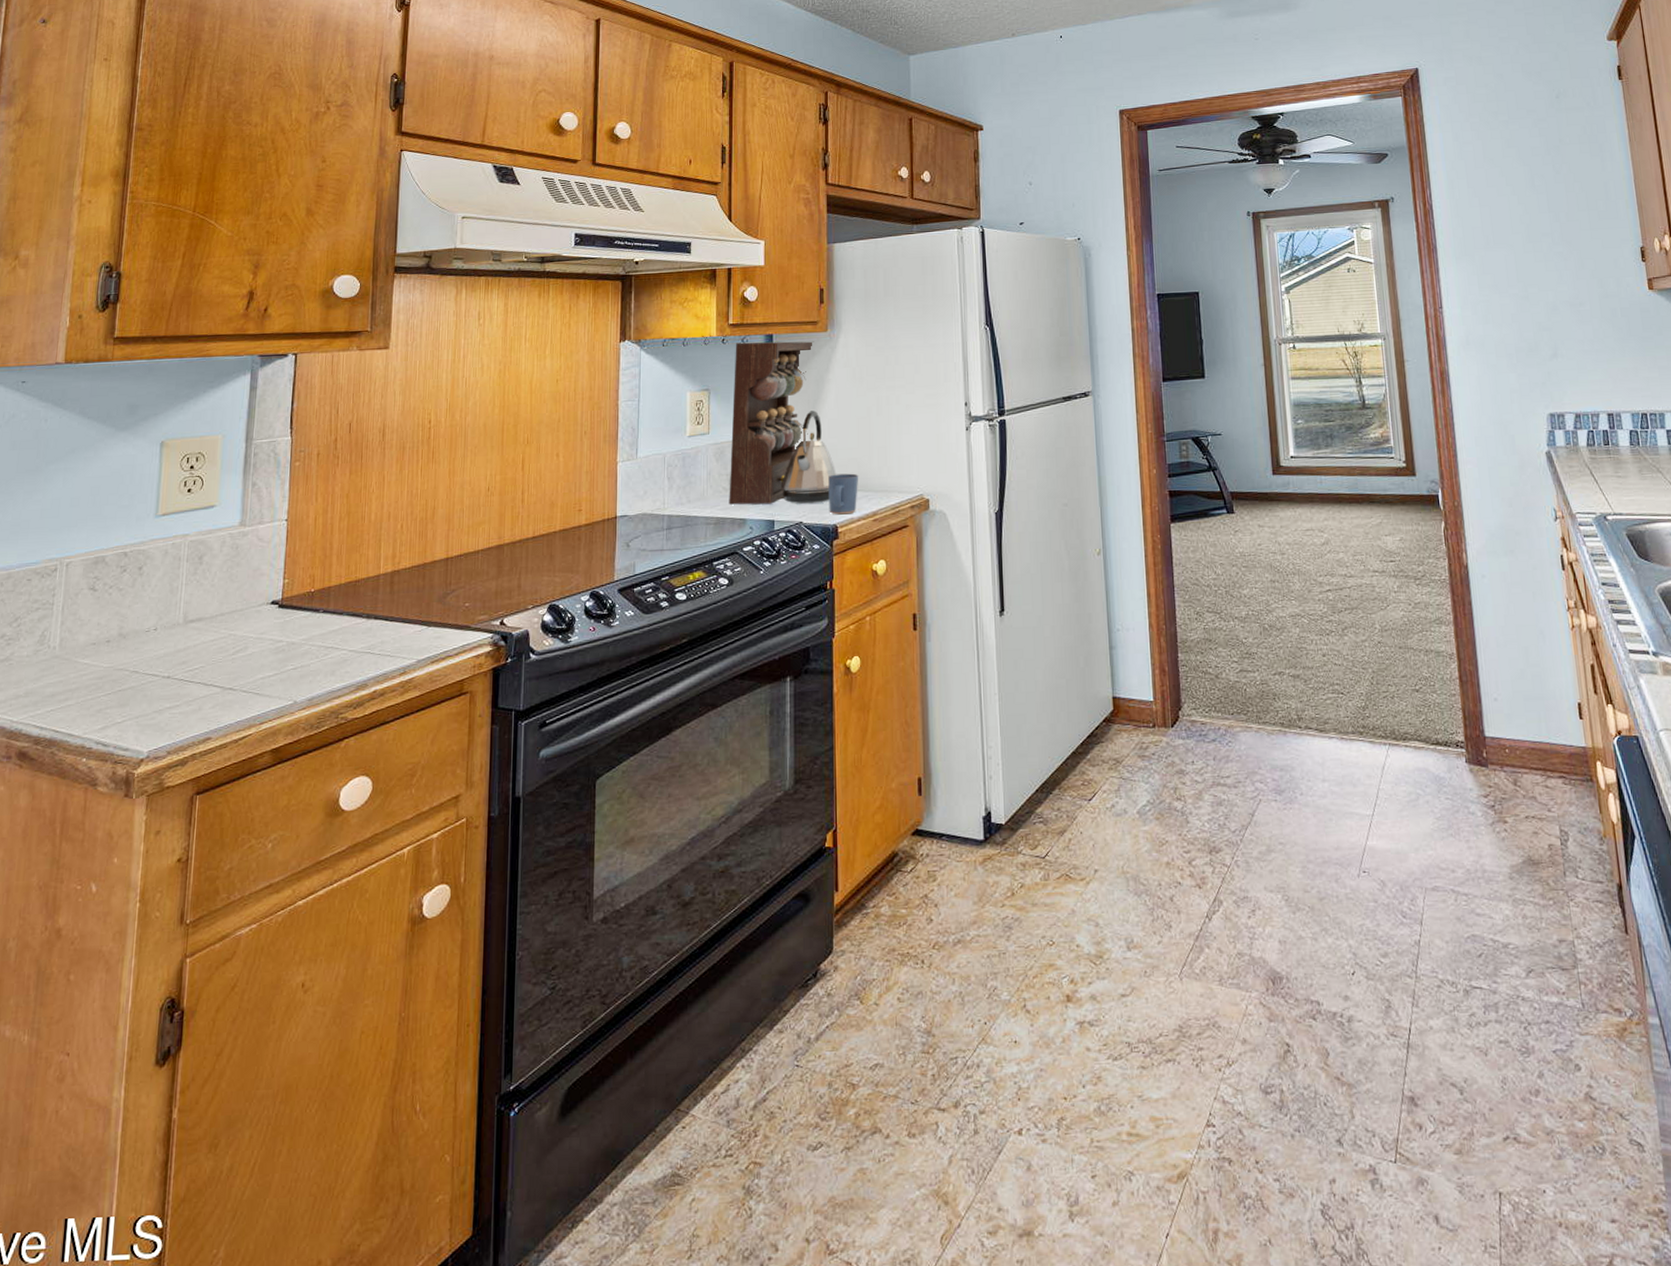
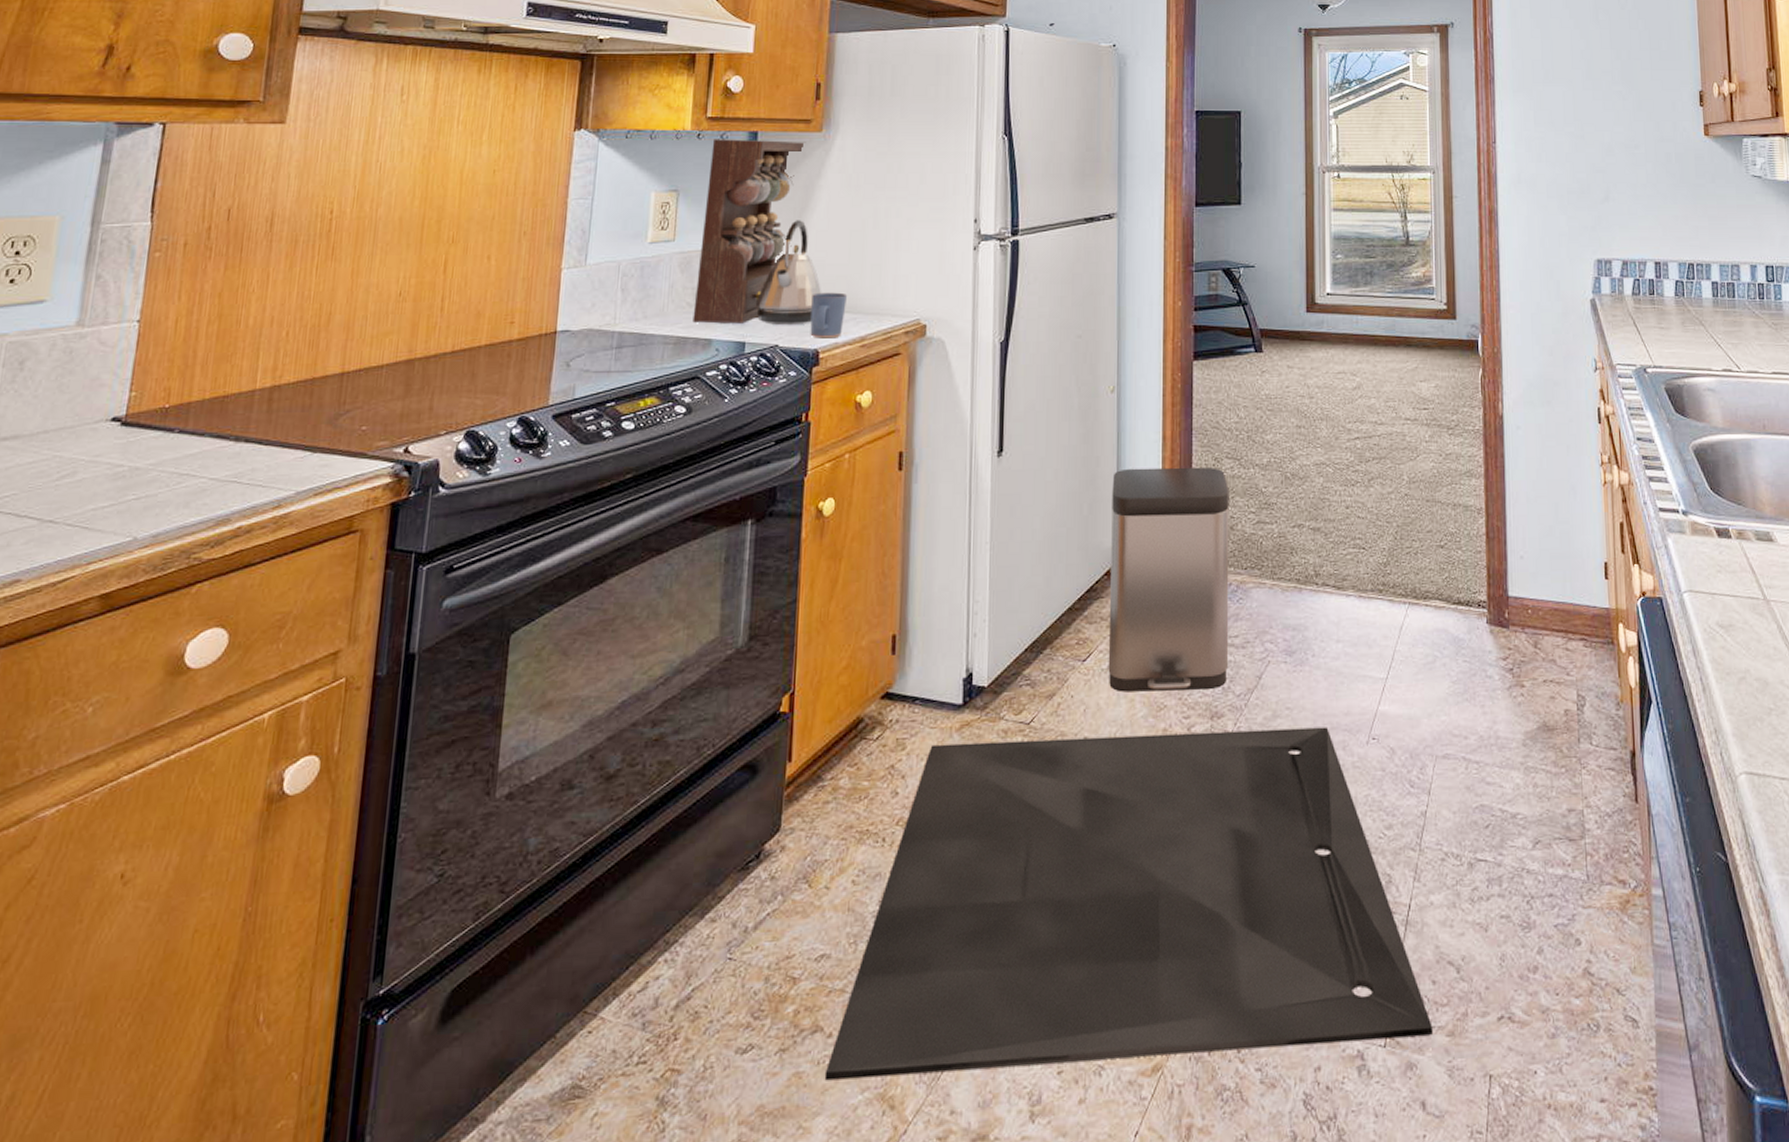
door mat: none [885,860,1441,1177] -> present [824,727,1433,1081]
pedal bin: none [1104,620,1222,829] -> present [1108,466,1229,692]

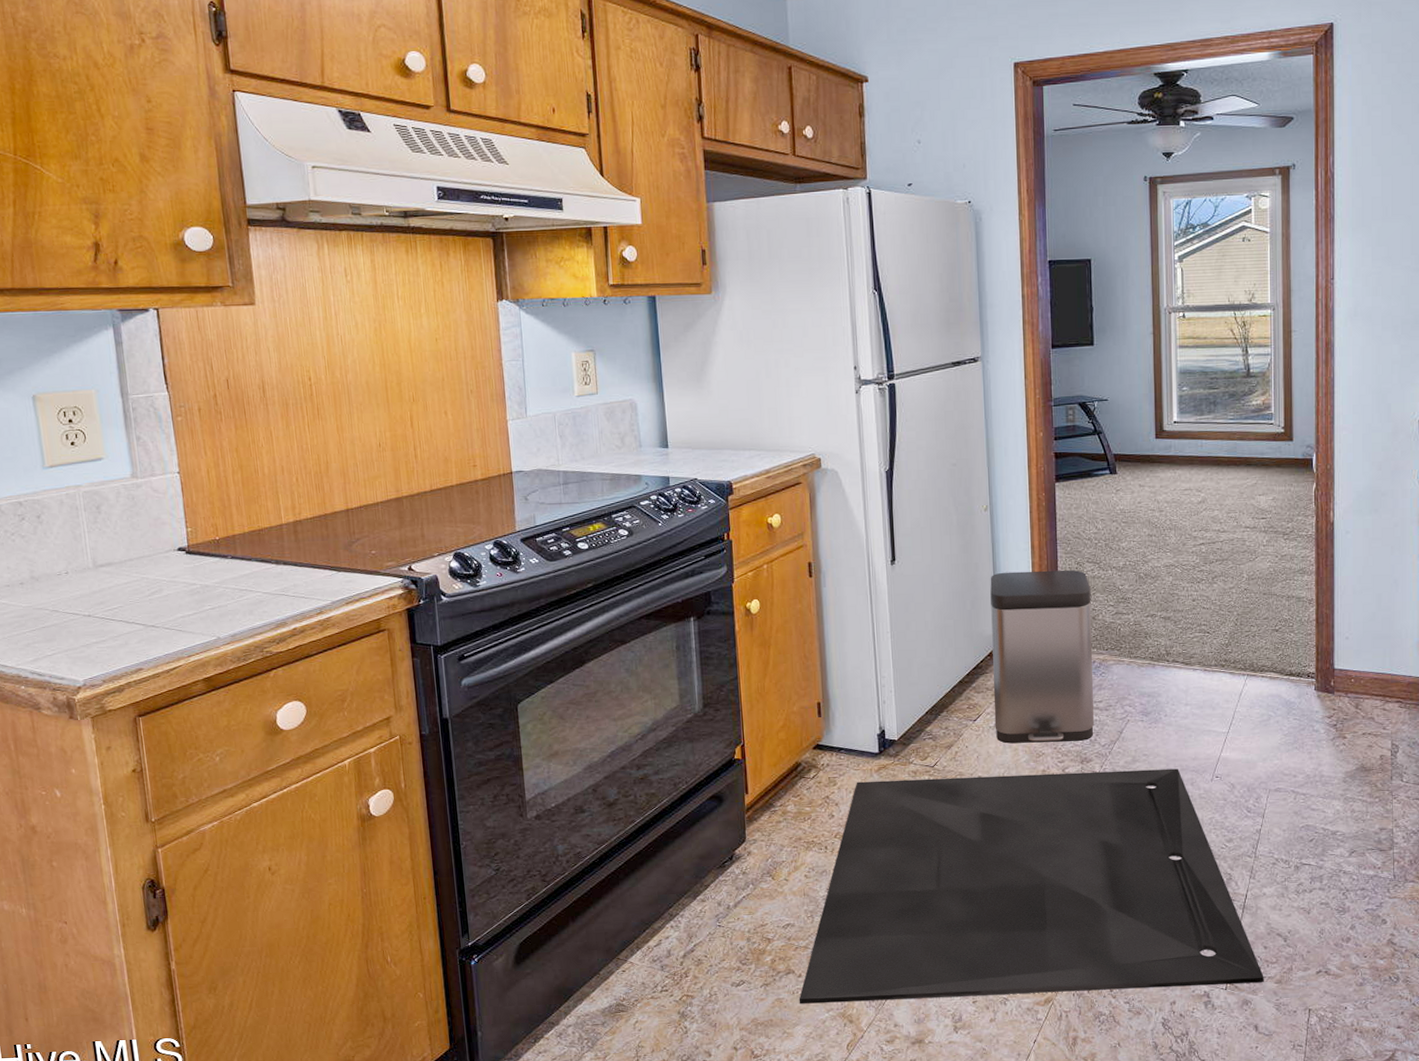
spice rack: present [692,139,806,324] -> none [617,303,699,462]
kettle: present [755,220,822,326] -> none [673,372,729,463]
mug: present [810,292,848,339] -> none [720,433,751,472]

